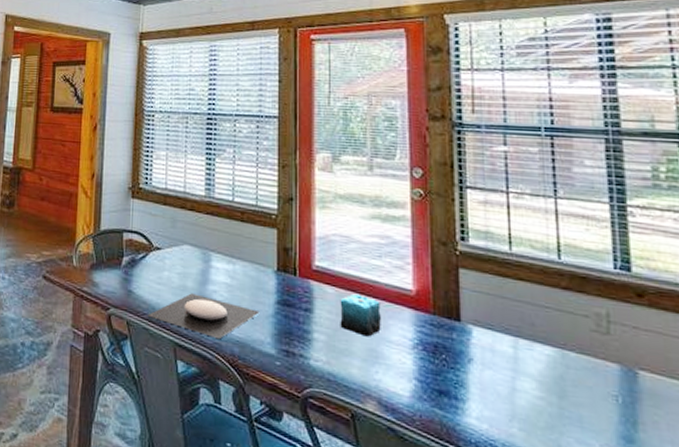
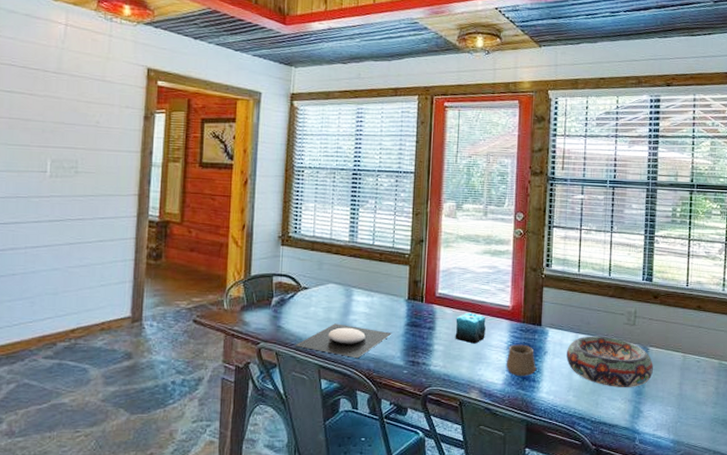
cup: none [412,343,459,391] -> present [505,344,537,377]
decorative bowl: none [503,342,650,430] -> present [566,336,653,387]

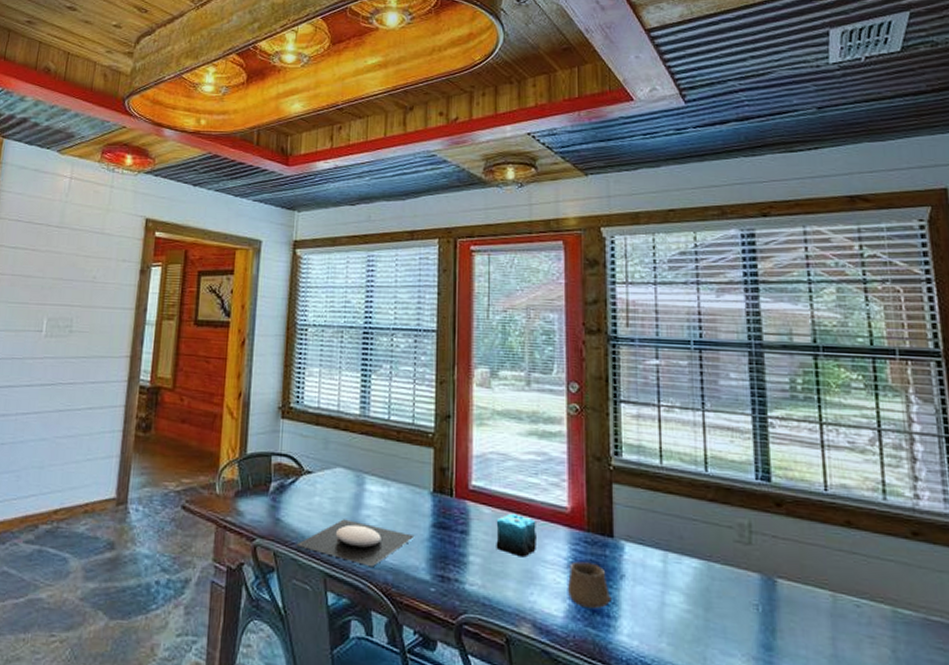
decorative bowl: present [566,336,653,387] -> none [653,556,787,638]

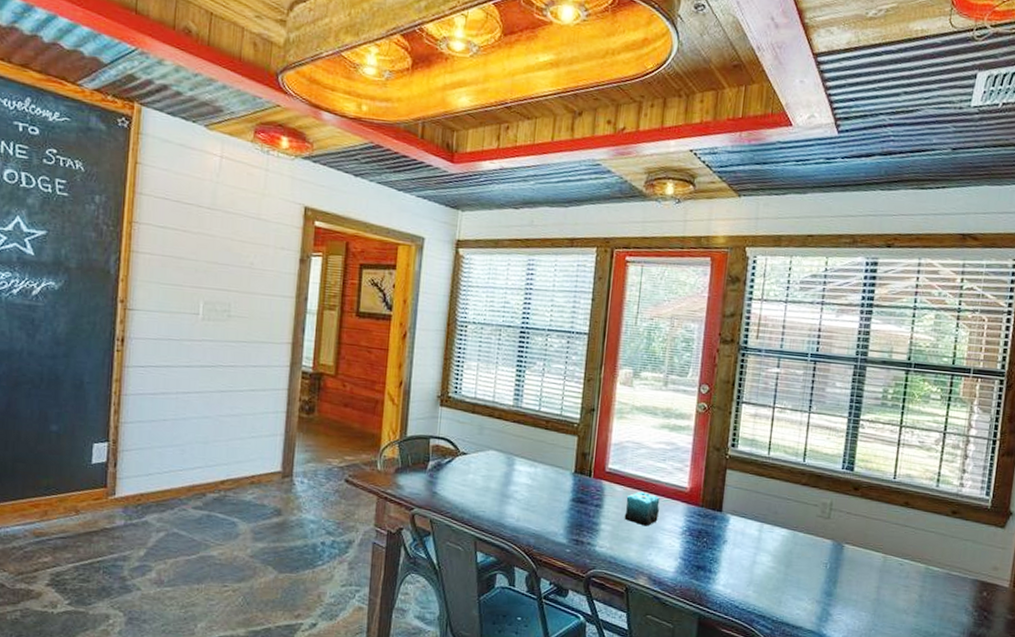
plate: present [296,519,415,568] -> none [450,493,556,533]
cup: present [567,561,612,609] -> none [679,530,714,566]

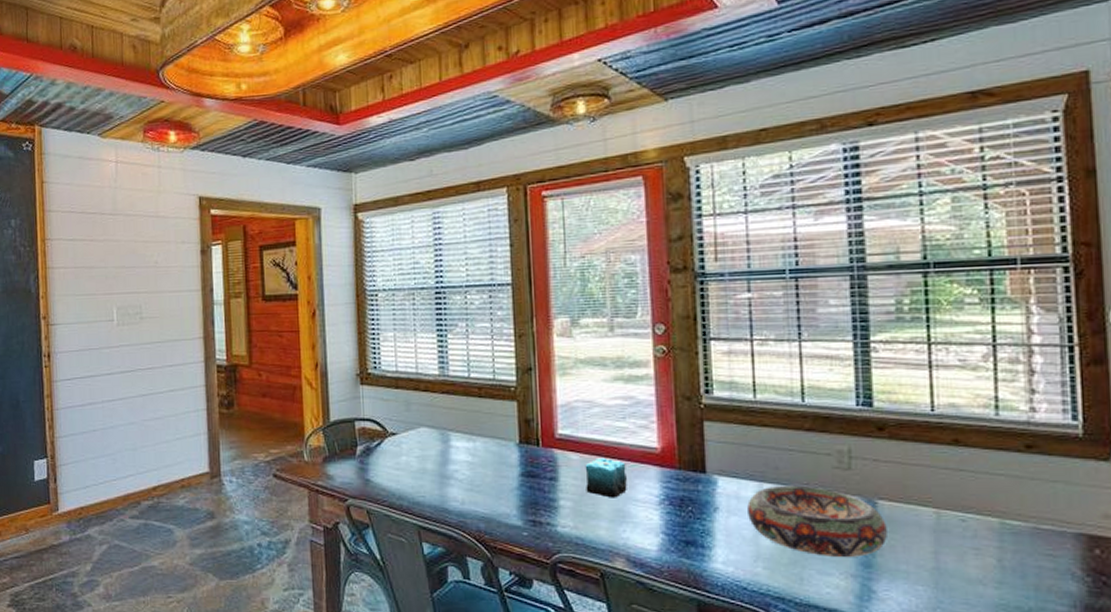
decorative bowl: none [748,526,848,587] -> present [747,485,887,557]

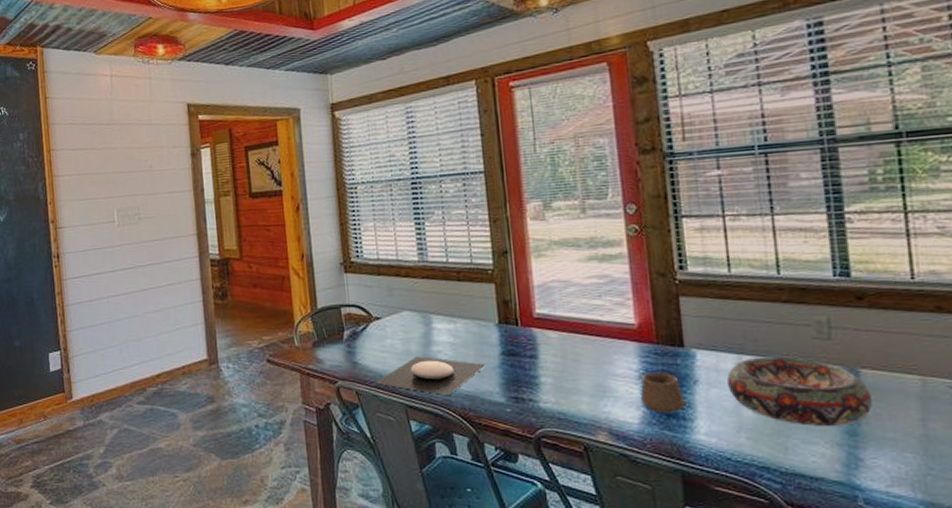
plate: none [388,475,504,518] -> present [375,356,486,396]
candle: present [585,457,627,498] -> none [563,334,606,374]
cup: none [659,498,706,541] -> present [640,372,687,414]

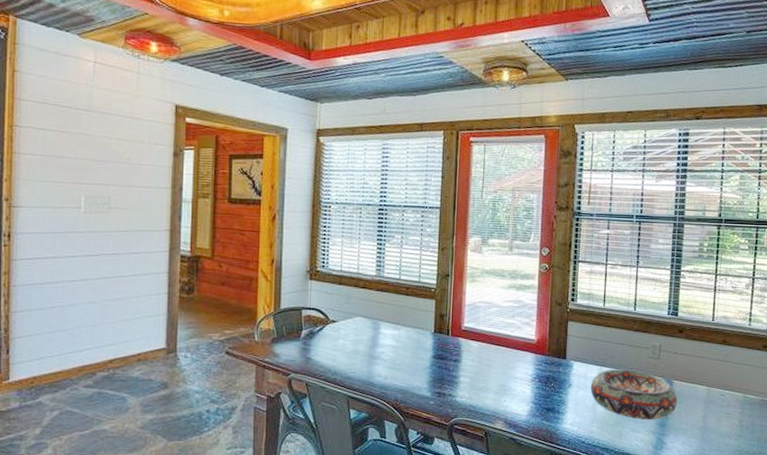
plate: present [375,356,486,396] -> none [324,356,419,390]
cup: present [640,372,687,414] -> none [530,377,561,409]

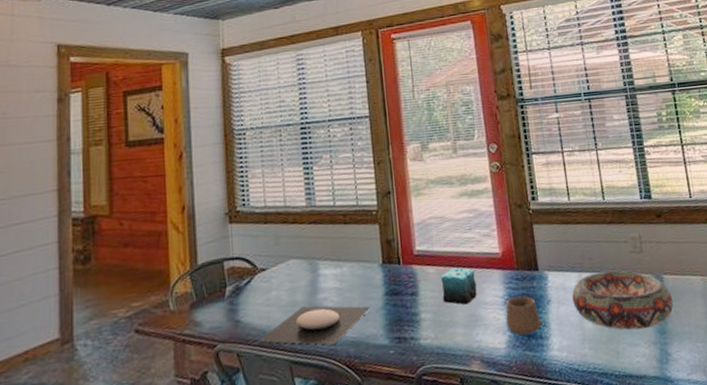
plate: none [324,356,419,390] -> present [258,305,370,346]
candle: none [480,345,511,376] -> present [440,267,477,305]
cup: none [530,377,561,409] -> present [505,295,543,336]

